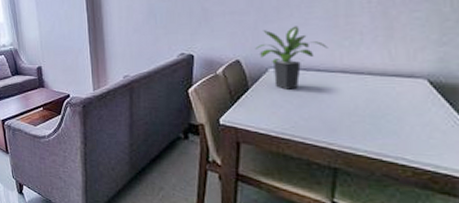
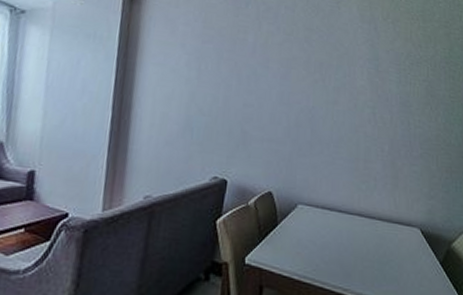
potted plant: present [255,26,328,90] -> none [288,163,350,229]

